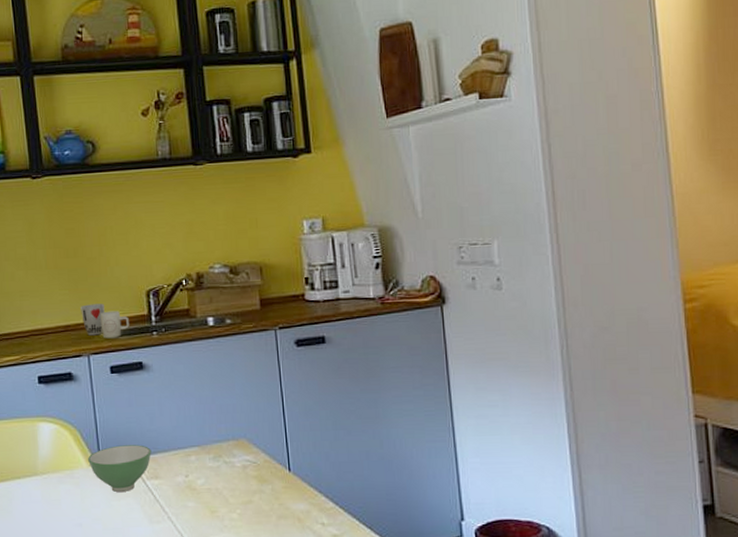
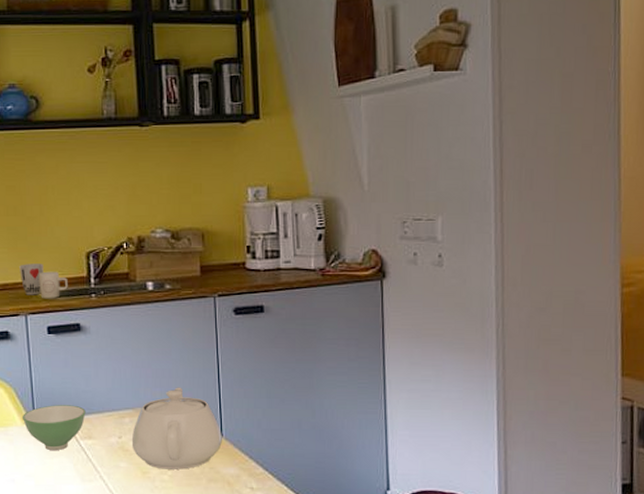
teapot: none [198,422,290,508] -> present [131,387,222,470]

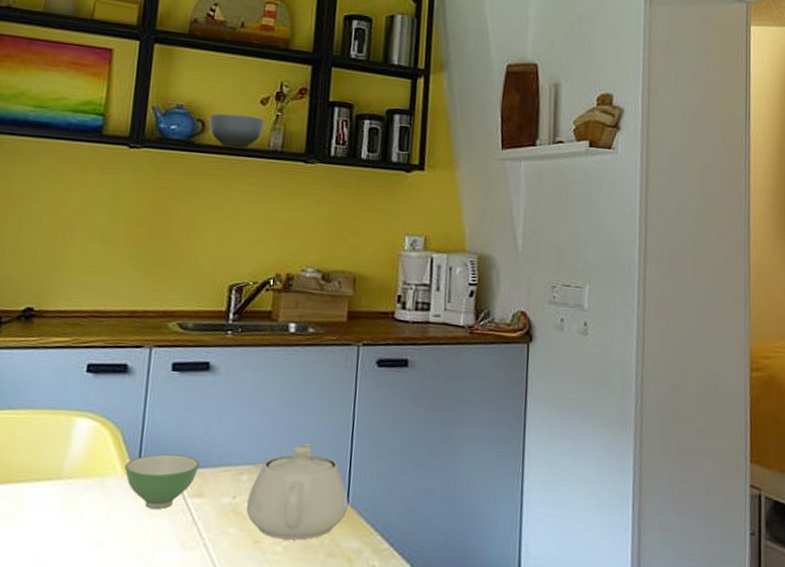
cup: present [19,264,44,295] -> none [152,291,180,327]
mug: present [38,271,68,299] -> none [171,301,204,333]
bowl: none [41,86,96,120] -> present [208,113,266,148]

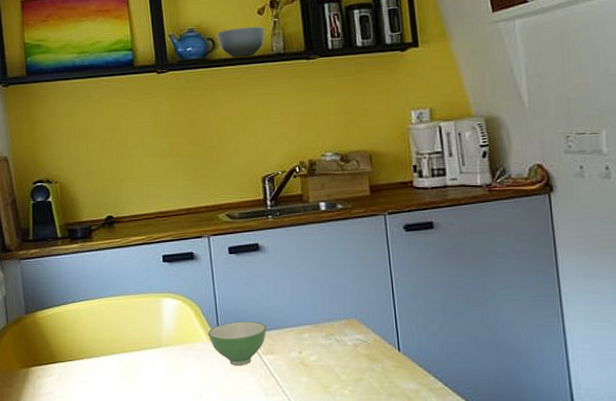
teapot: present [246,443,349,540] -> none [311,303,400,384]

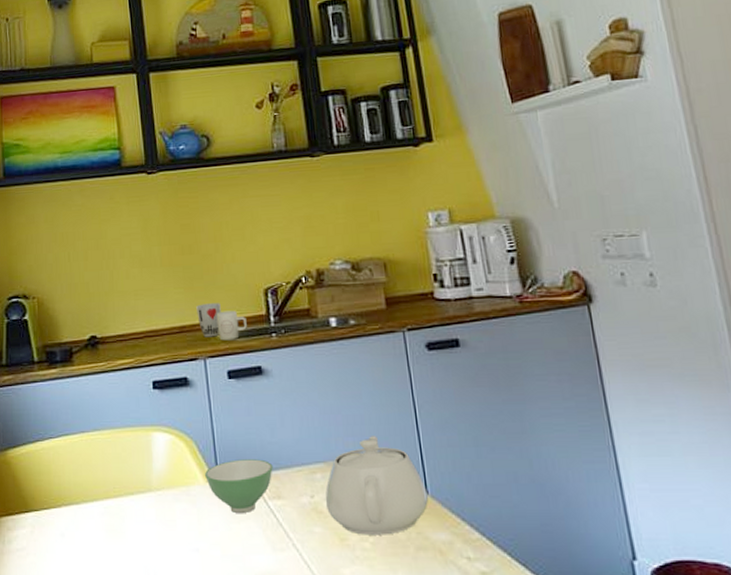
cup: none [201,188,224,218] -> present [196,303,221,337]
bowl: present [217,26,266,58] -> none [212,121,265,156]
mug: none [219,195,246,221] -> present [216,310,247,341]
teapot: none [311,303,400,384] -> present [325,436,428,535]

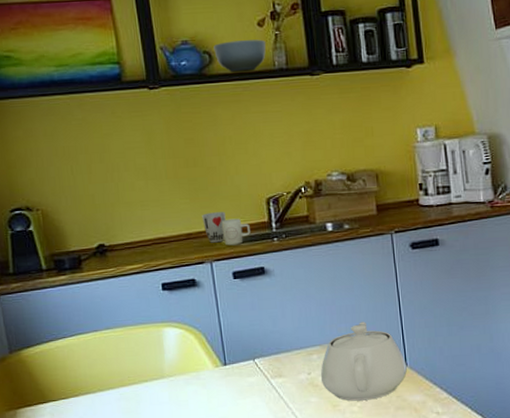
bowl: present [204,459,273,514] -> none [212,346,275,392]
bowl: none [212,121,265,156] -> present [213,39,266,73]

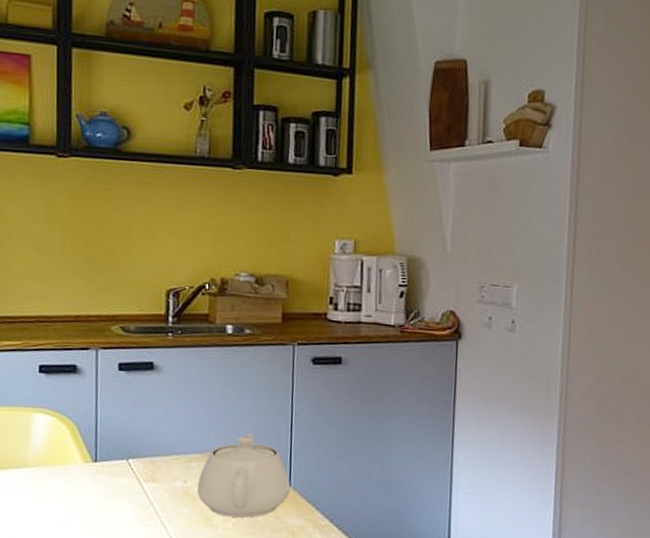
cup: present [202,212,226,243] -> none [94,296,120,330]
bowl: present [213,39,266,73] -> none [133,120,191,155]
mug: present [221,218,251,246] -> none [113,306,145,335]

